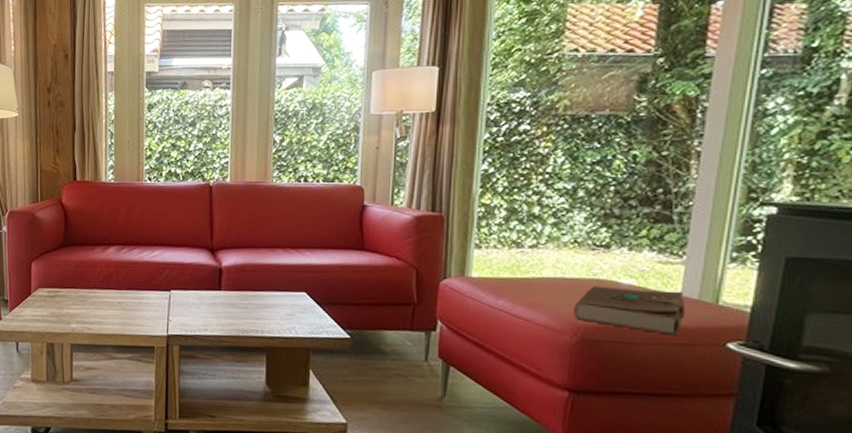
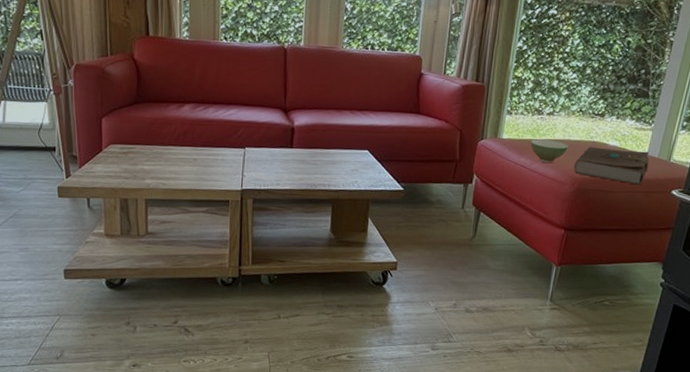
bowl: none [509,277,564,307] -> present [530,139,569,164]

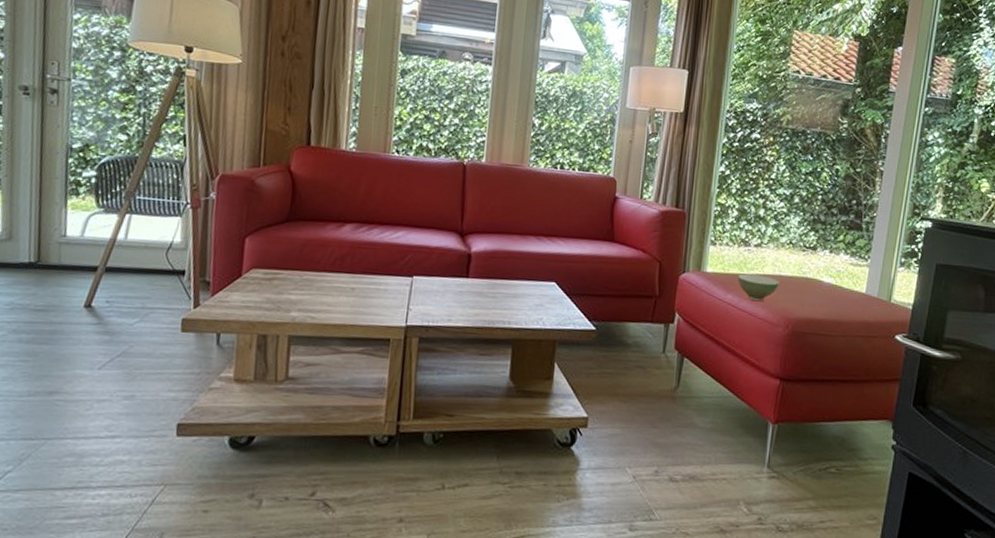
book: present [574,146,650,185] -> none [787,283,869,329]

